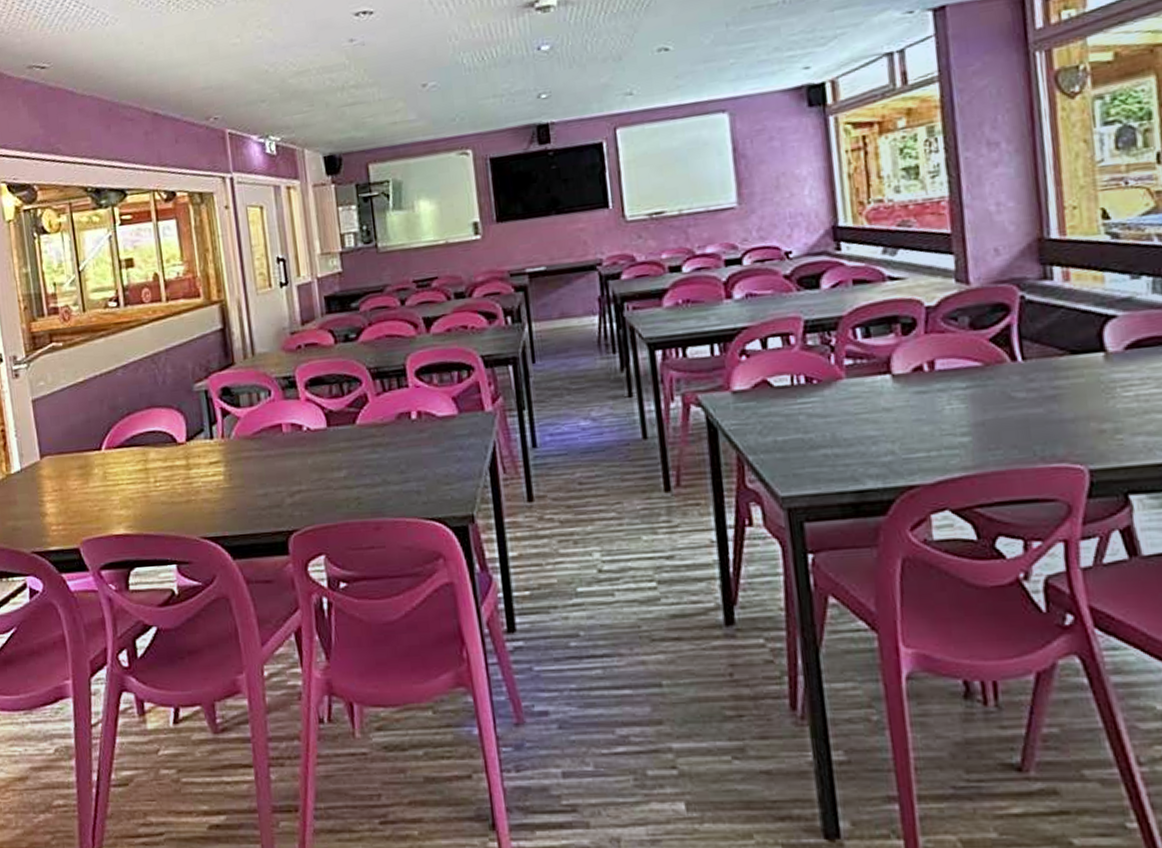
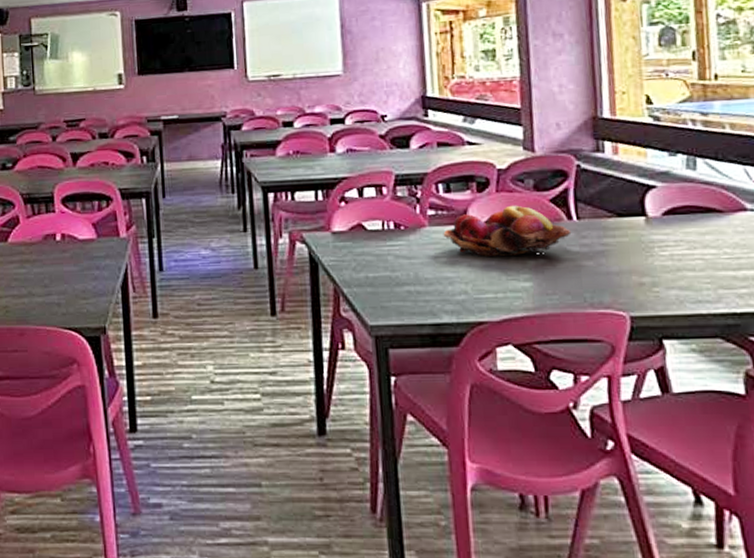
fruit basket: none [863,347,1016,410] -> present [443,205,572,256]

